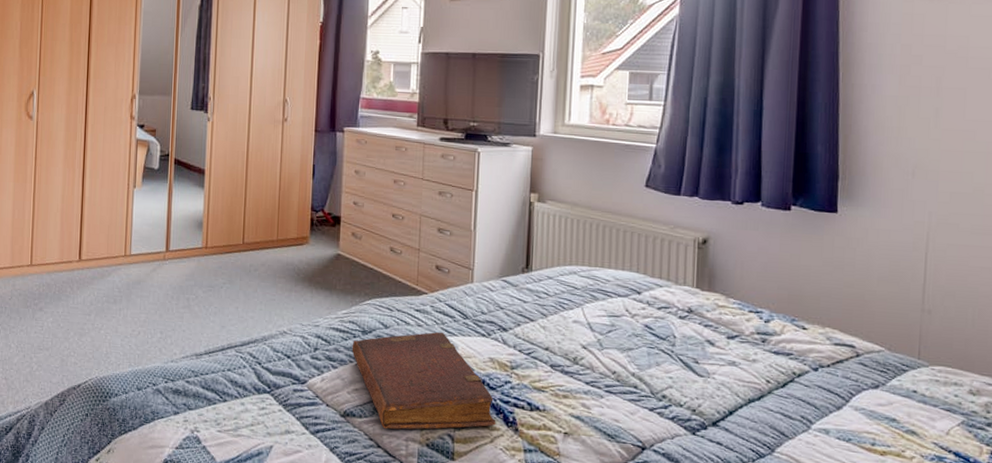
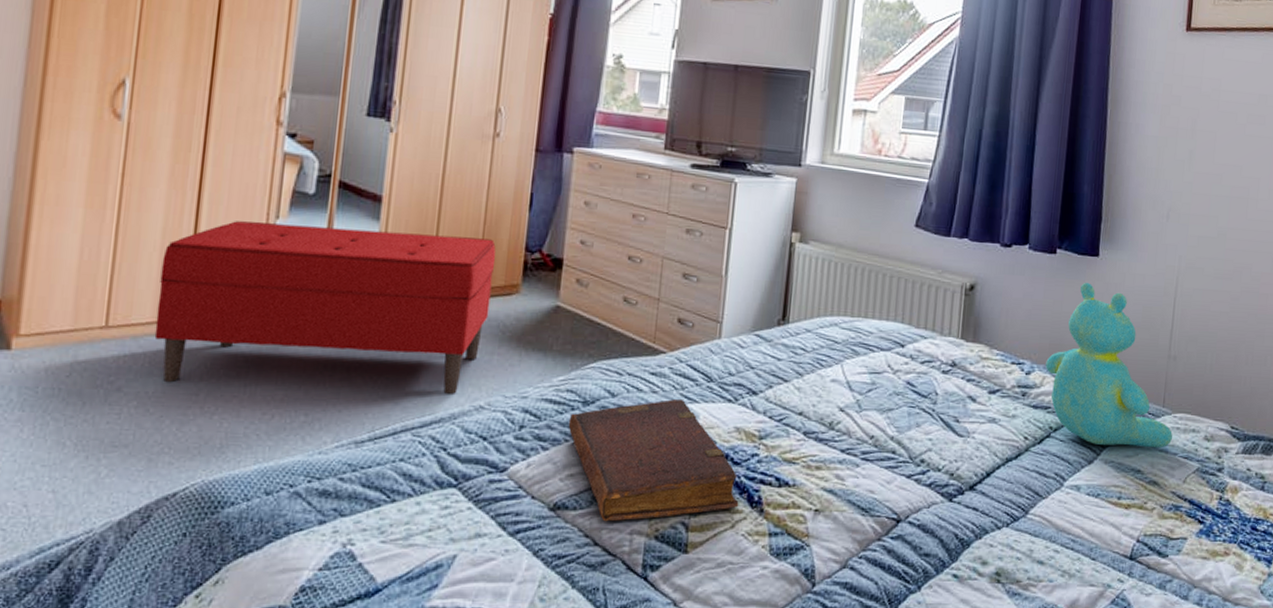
bench: none [61,190,290,321] -> present [154,221,496,394]
teddy bear: none [785,237,931,399] -> present [1045,282,1173,449]

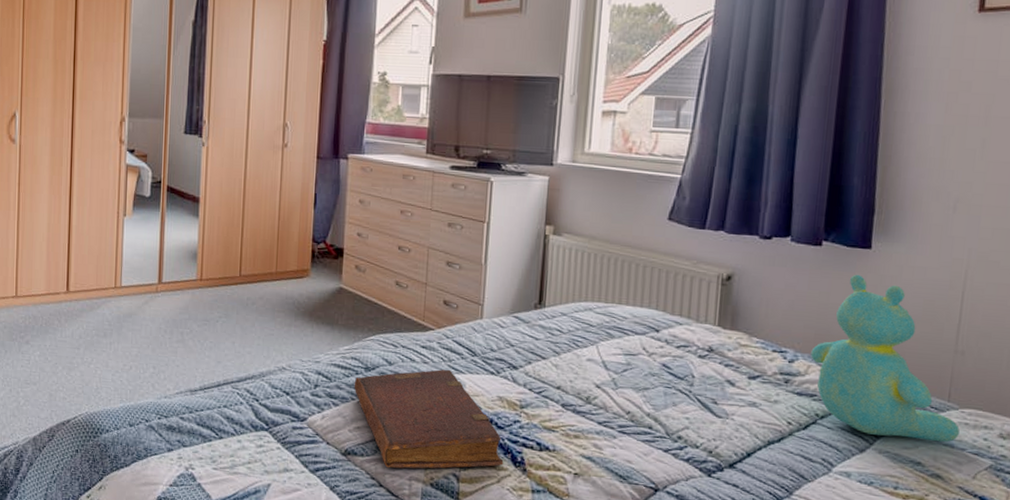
bench: present [154,221,496,394] -> none [47,218,289,357]

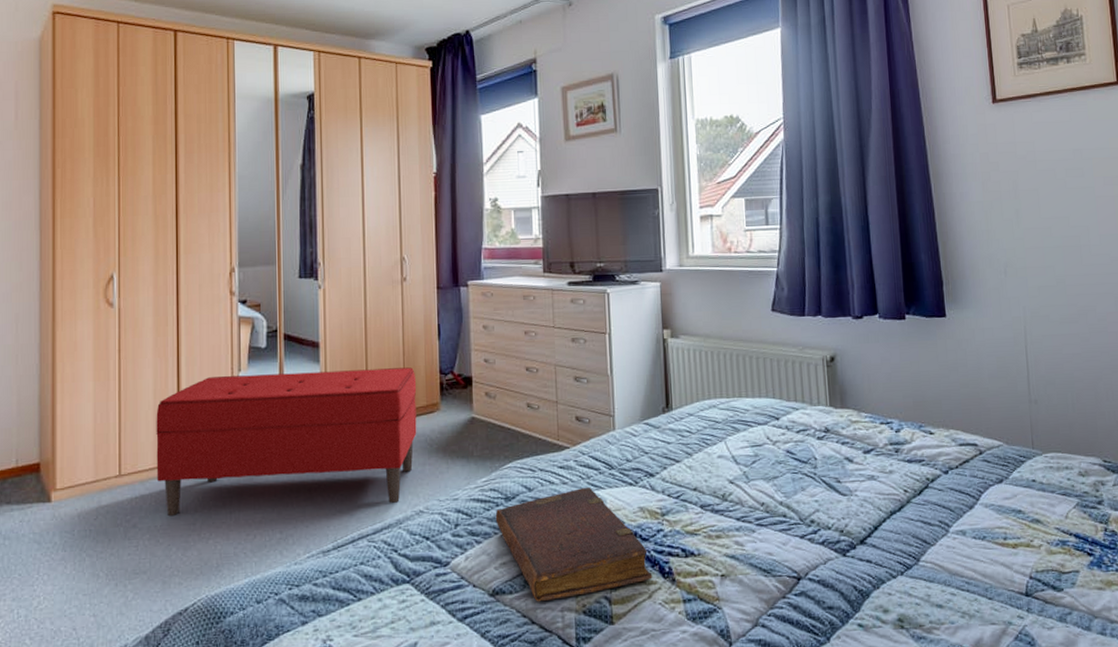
bench: none [47,218,289,357] -> present [156,367,417,516]
teddy bear: present [810,274,960,443] -> none [913,341,1047,491]

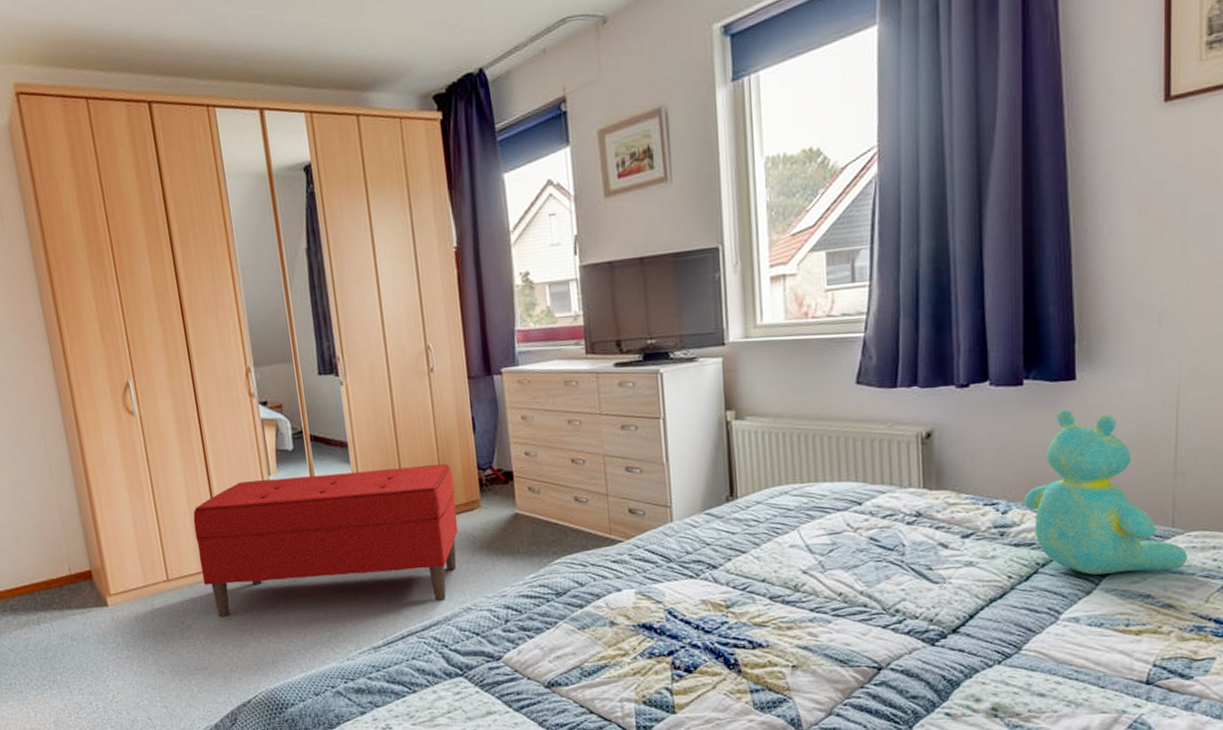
diary: present [495,486,653,602] -> none [546,580,717,693]
teddy bear: none [913,341,1047,491] -> present [1024,409,1187,575]

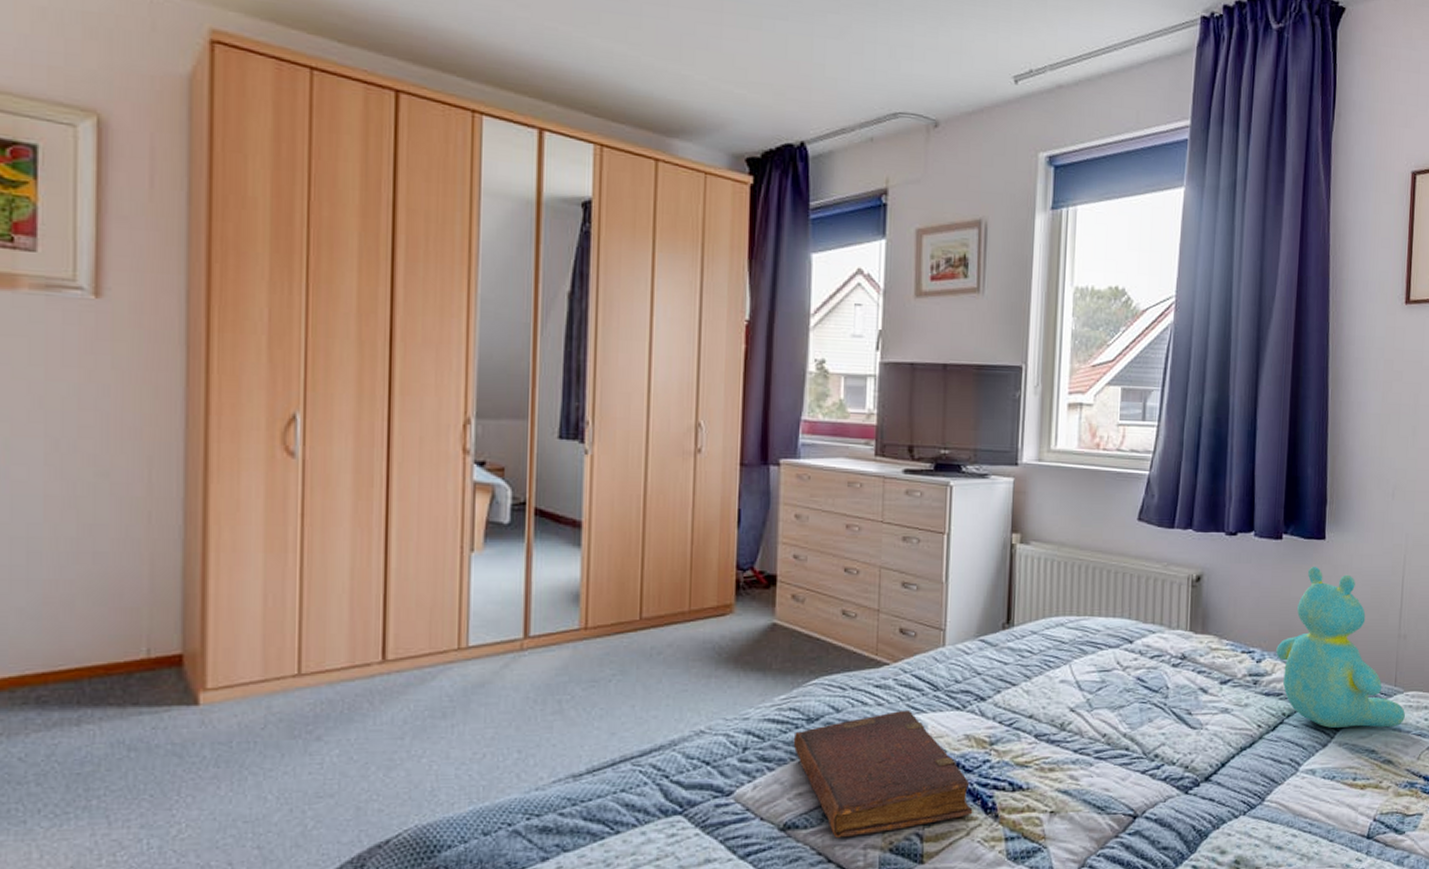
bench: present [193,464,459,617] -> none [351,556,707,727]
diary: none [546,580,717,693] -> present [793,709,973,838]

